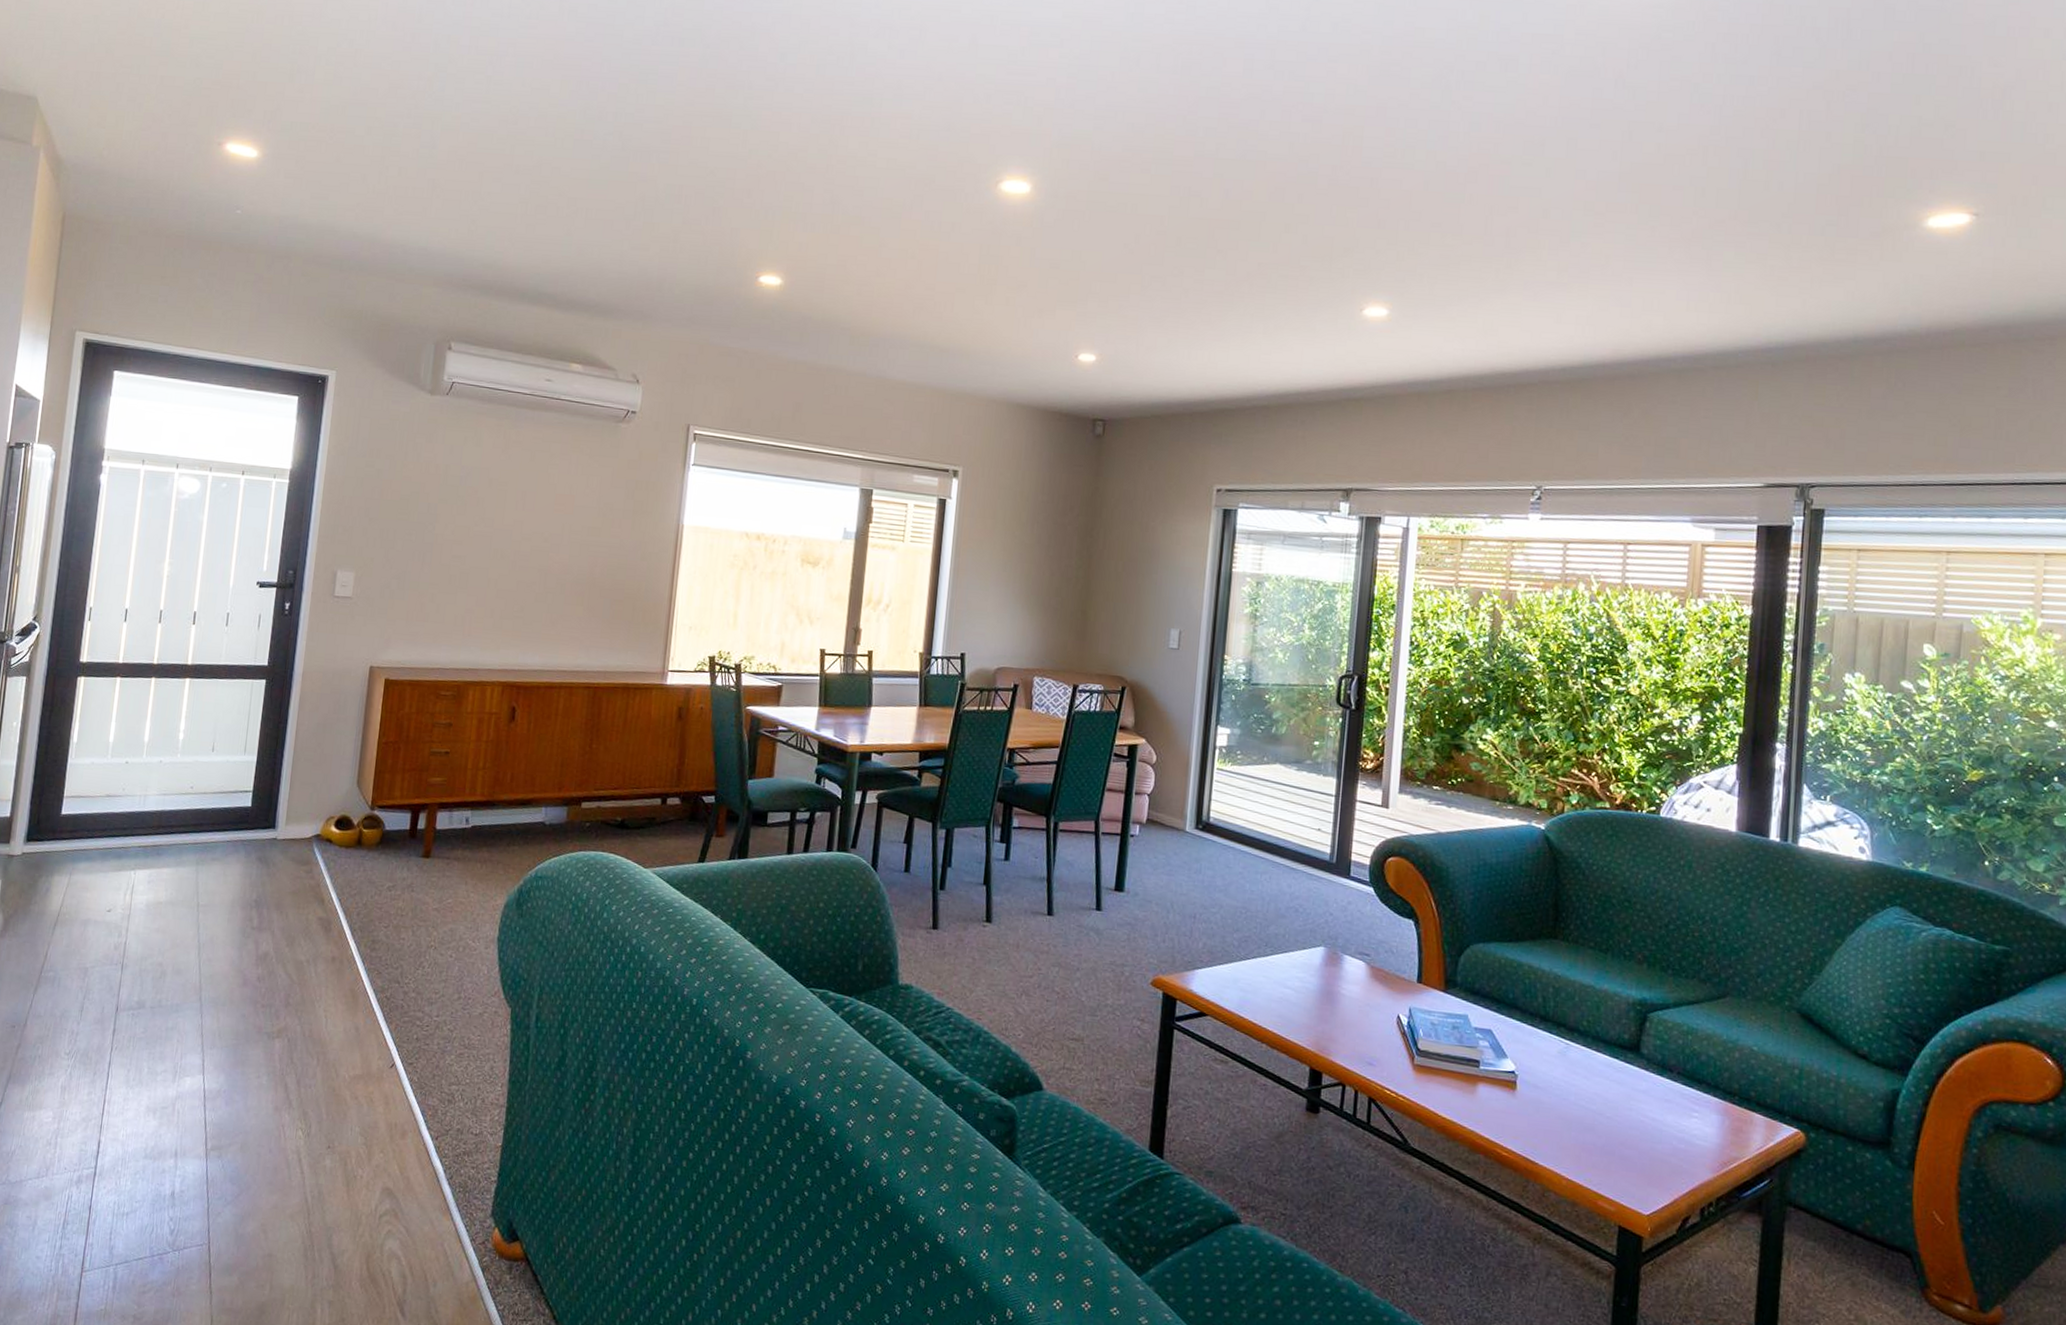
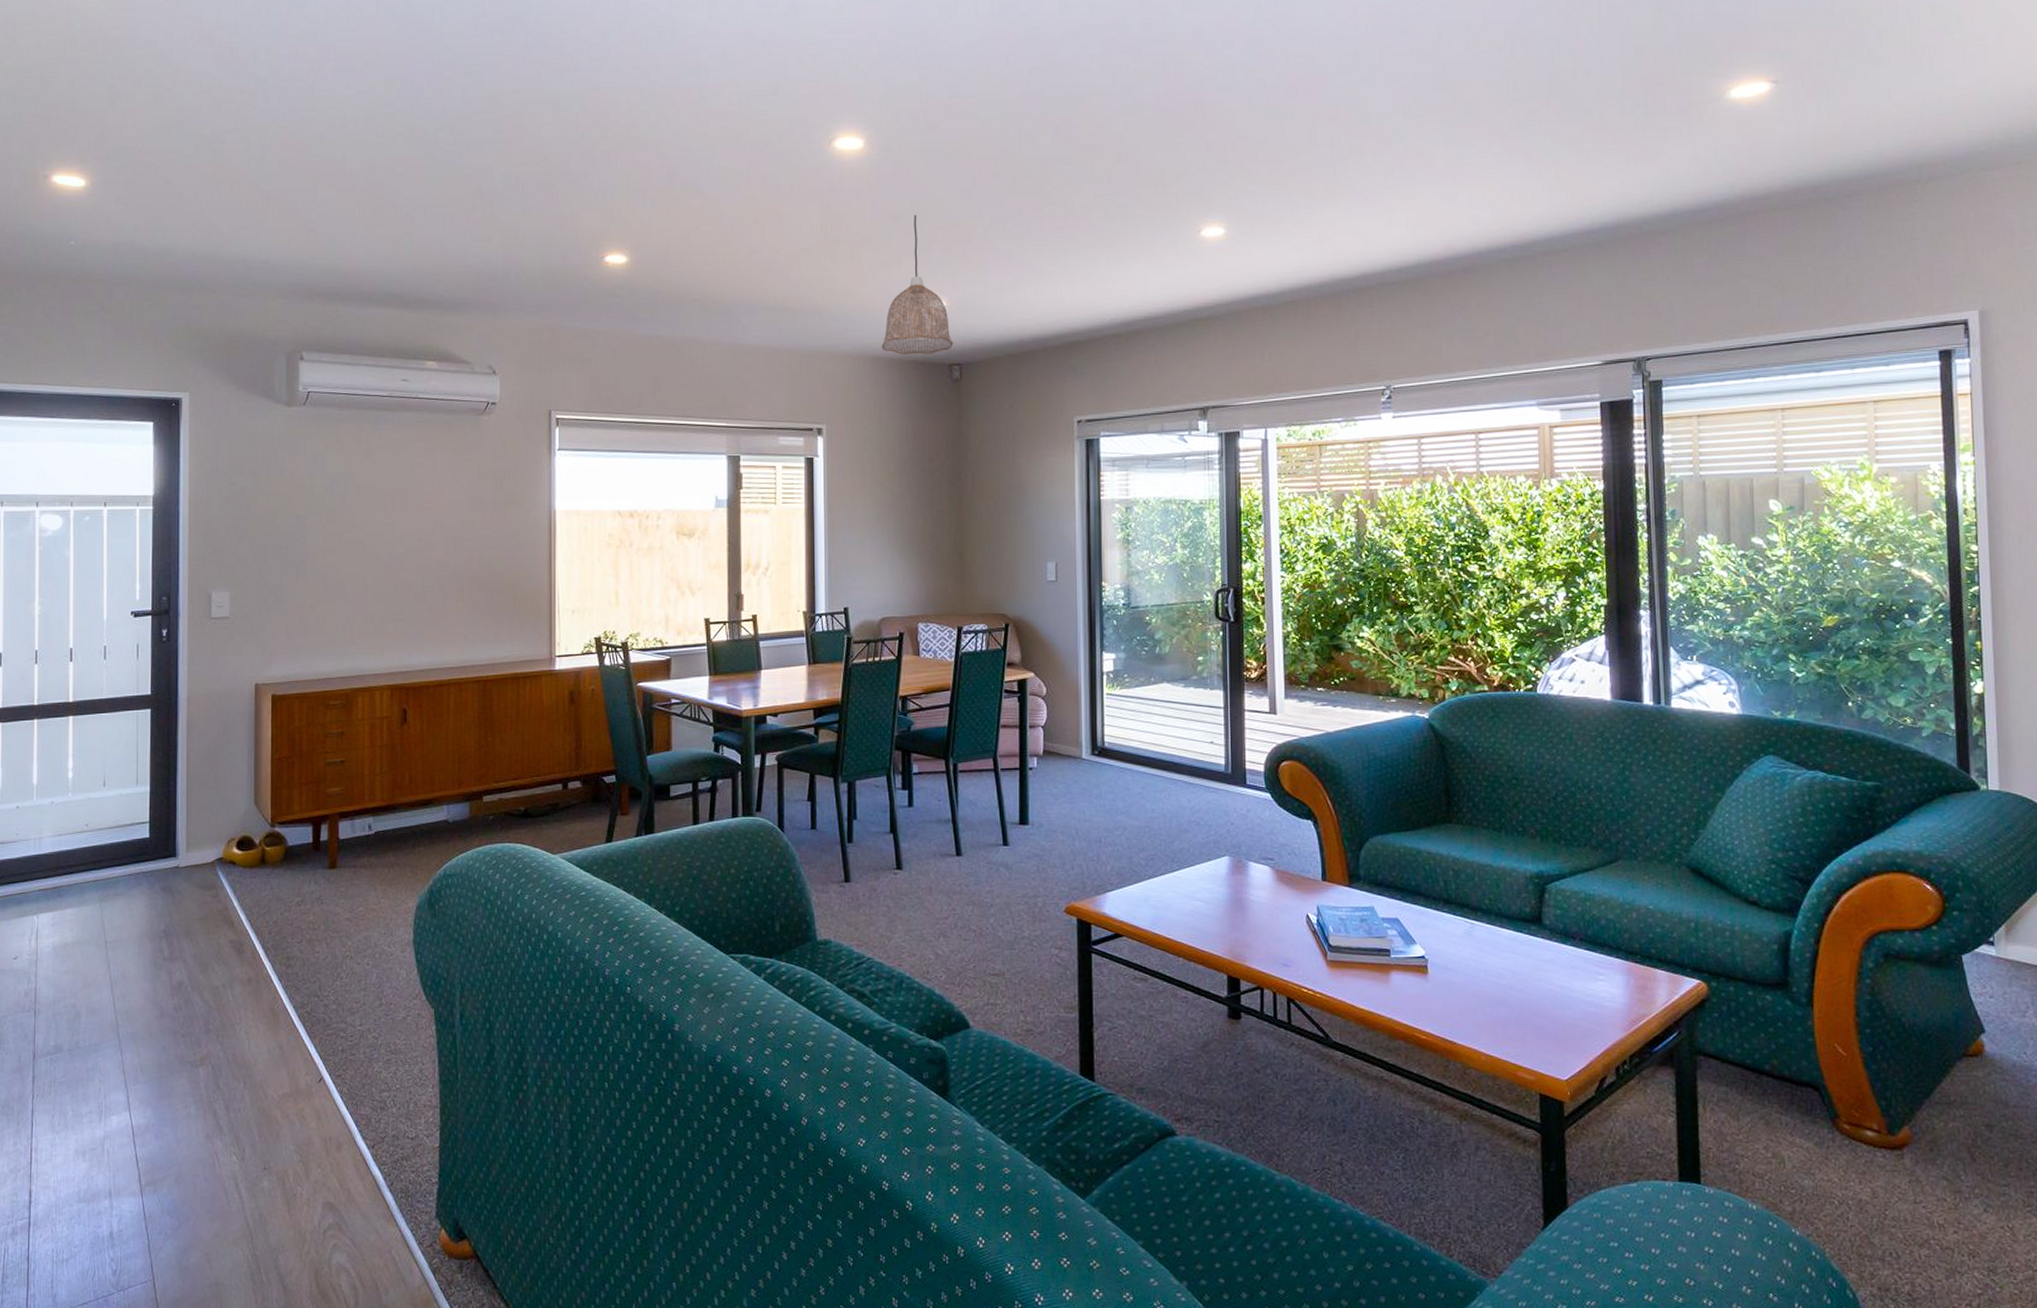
pendant lamp: none [1026,265,1100,407] -> present [881,215,954,355]

